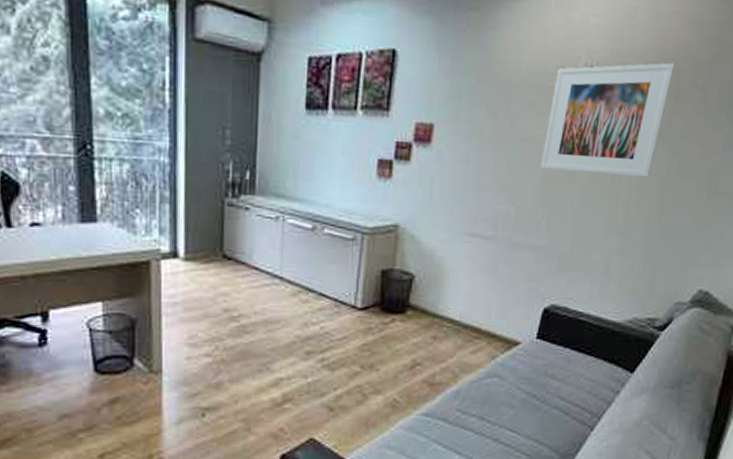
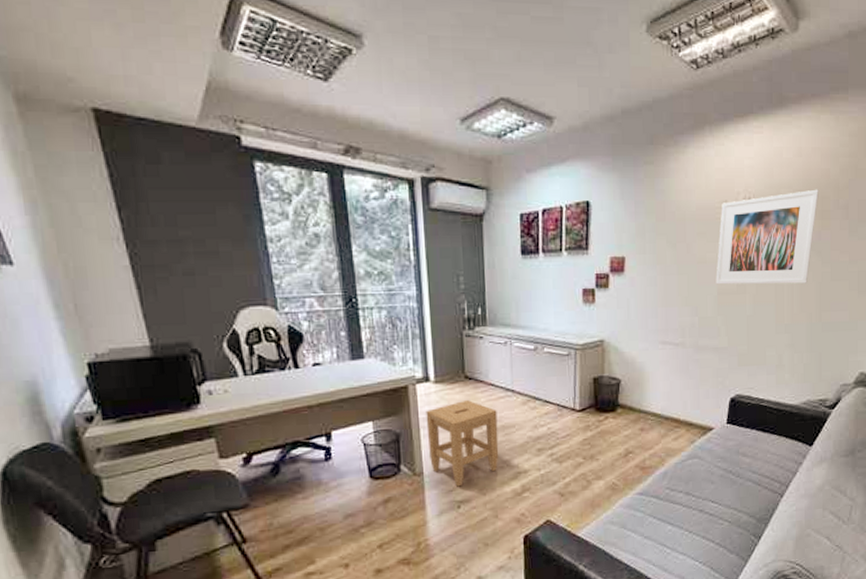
stool: none [170,284,260,391] -> present [426,399,499,487]

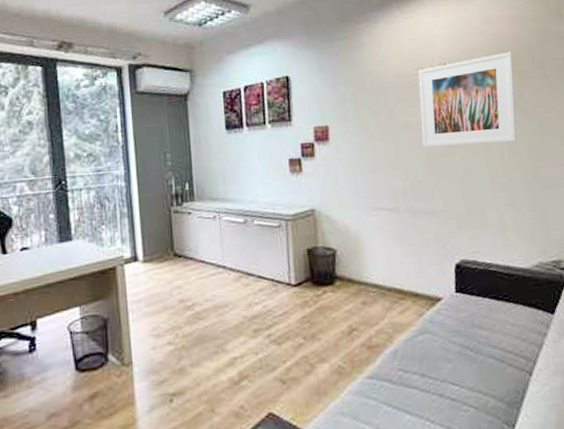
stool: present [426,399,499,487] -> none [134,278,213,377]

